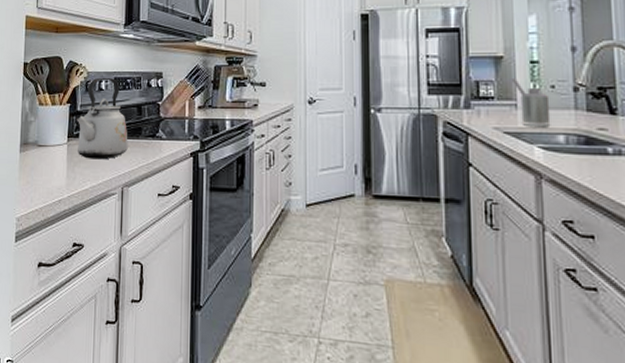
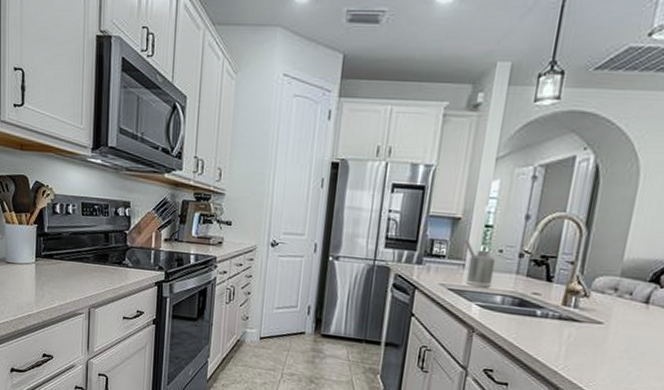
kettle: present [75,77,128,160] -> none [43,201,95,281]

